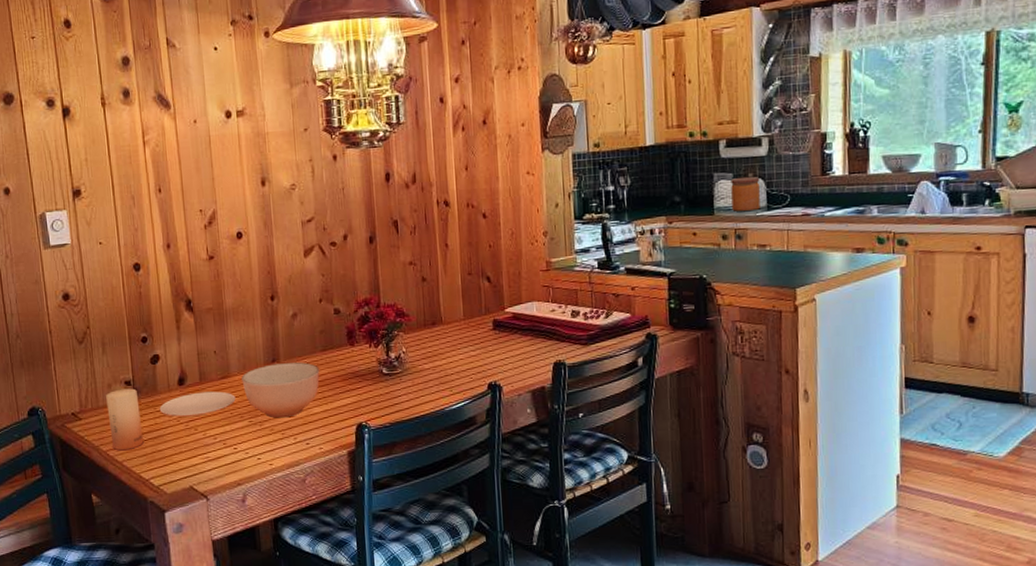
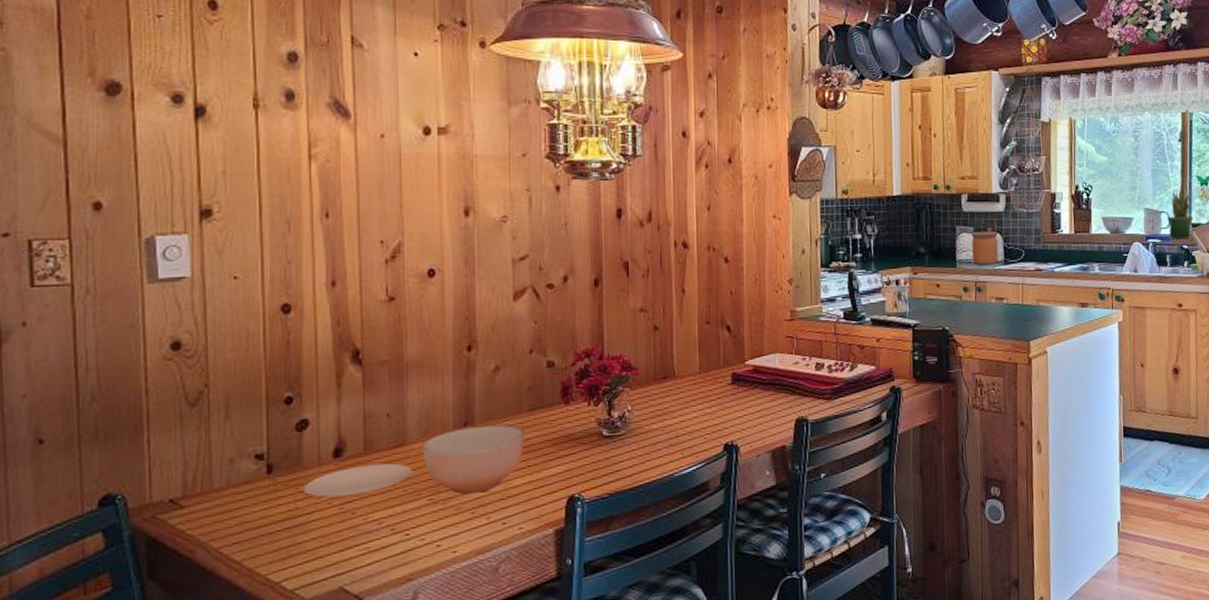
candle: present [106,388,144,451] -> none [225,463,276,547]
planter: none [964,118,999,176] -> present [1167,189,1194,240]

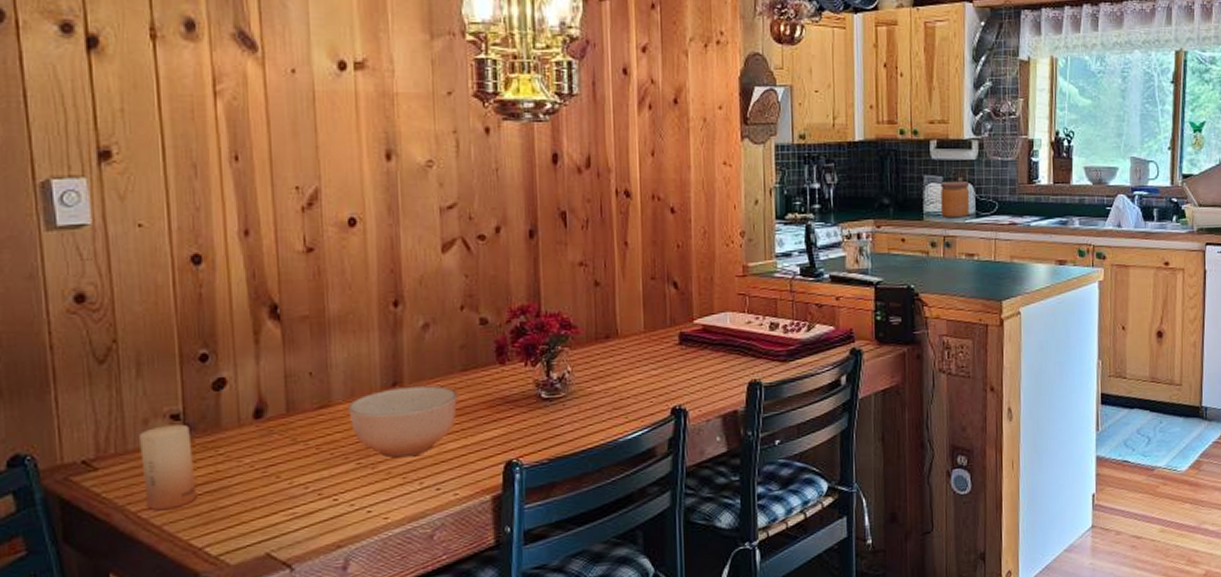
candle: none [225,463,276,547] -> present [139,424,197,511]
plate: present [303,463,412,499] -> none [223,425,339,462]
planter: present [1167,189,1194,240] -> none [1156,136,1185,192]

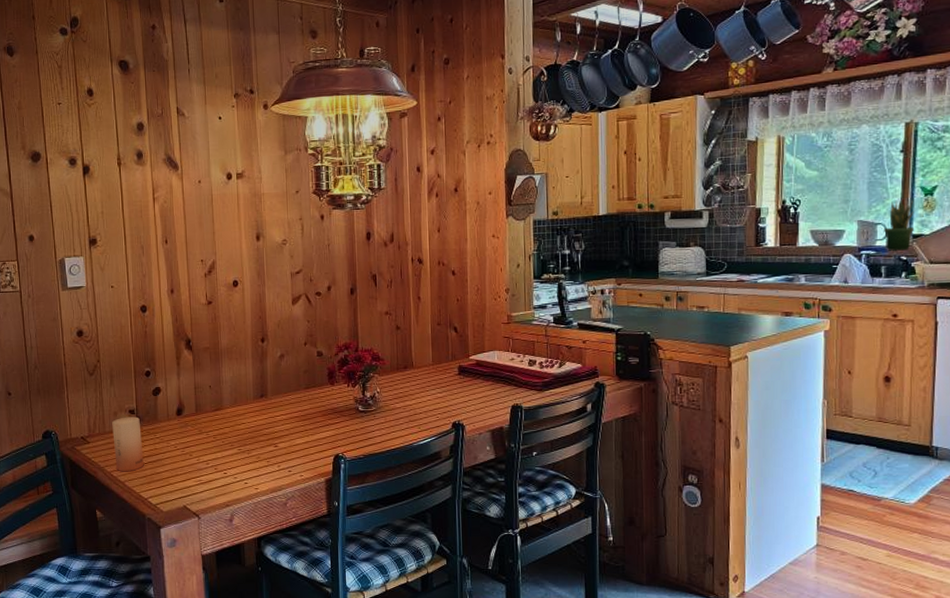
bowl: present [348,385,458,458] -> none [233,397,303,448]
jar: present [941,180,970,218] -> none [674,245,701,277]
planter: none [1156,136,1185,192] -> present [884,200,916,251]

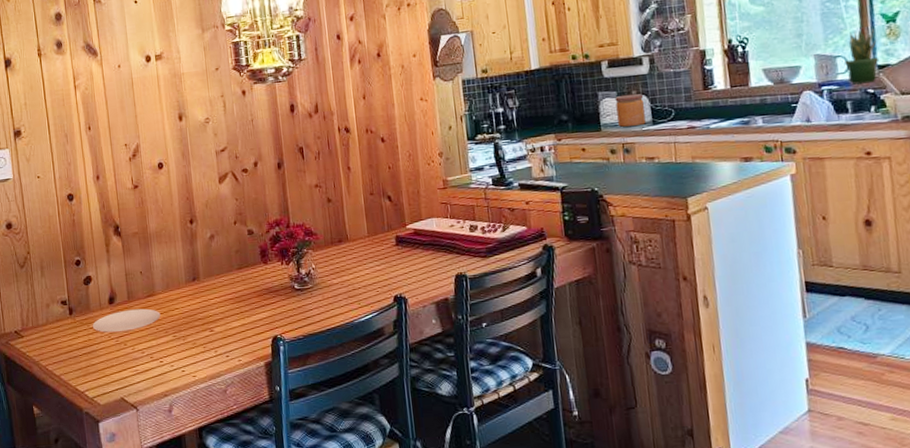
candle: present [112,416,144,472] -> none [45,307,79,365]
plate: none [159,421,227,444] -> present [92,308,161,334]
jar: none [674,245,701,277] -> present [615,93,646,128]

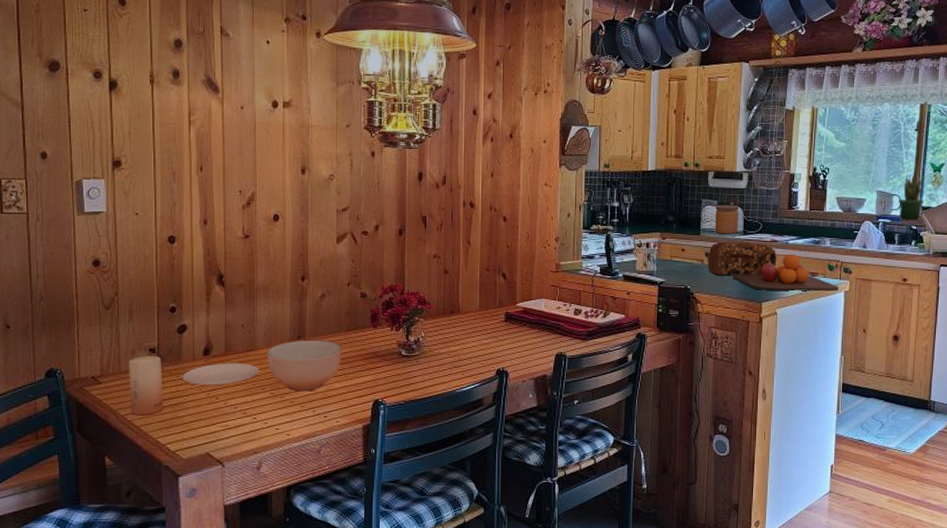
candle: none [45,307,79,365] -> present [129,356,163,416]
bowl: none [165,279,237,333] -> present [267,339,343,392]
bread loaf: none [613,132,699,174] -> present [707,241,777,276]
chopping board: none [647,139,782,185] -> present [733,254,838,292]

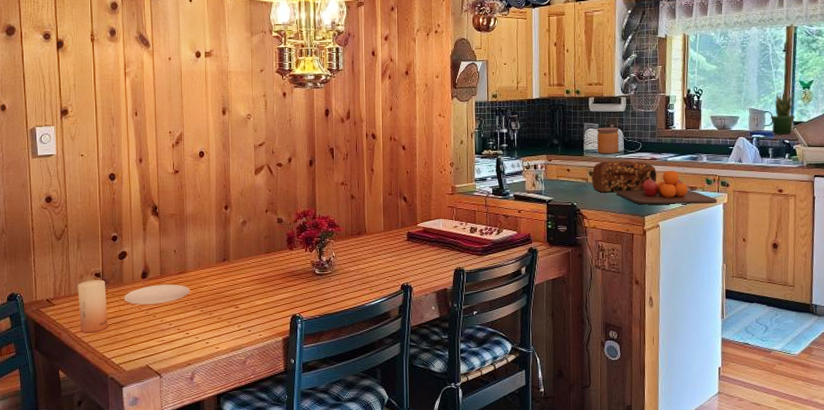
bowl: present [267,339,343,392] -> none [196,261,263,309]

